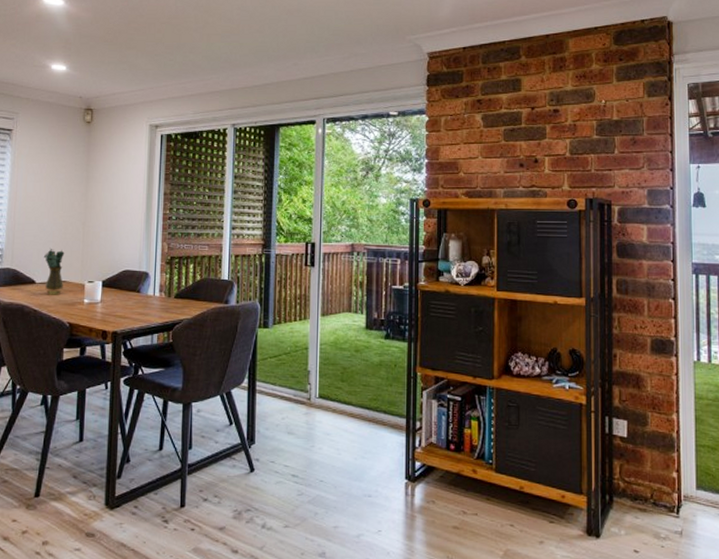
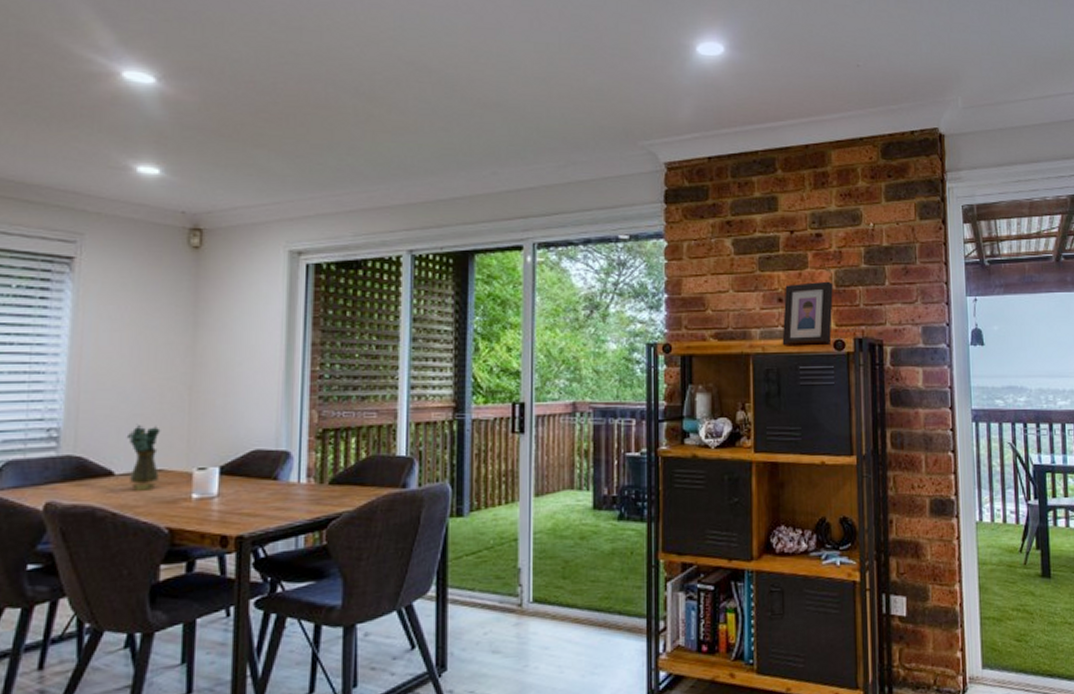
picture frame: none [522,149,568,205] -> present [782,281,833,348]

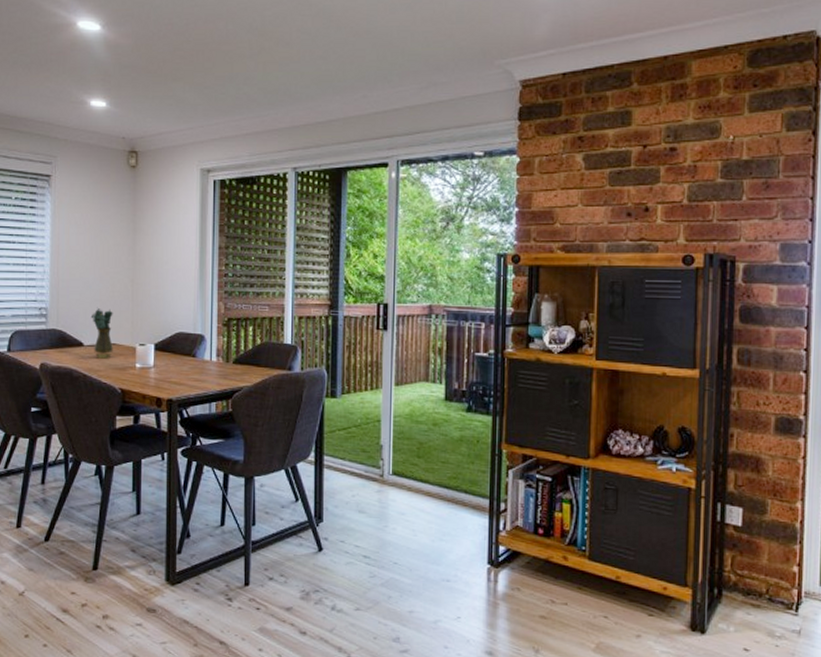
picture frame: present [782,281,833,348] -> none [629,196,685,262]

